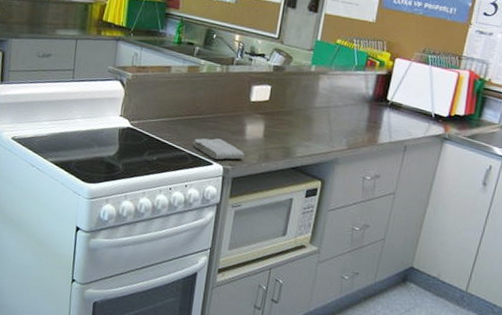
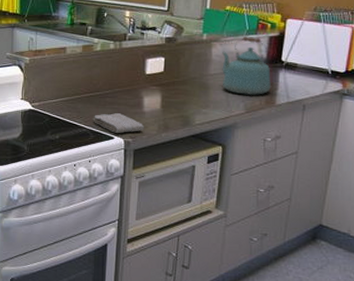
kettle: none [327,71,376,133] -> present [222,36,272,96]

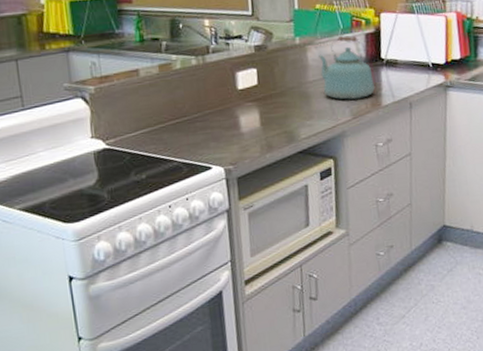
washcloth: present [93,113,144,133] -> none [183,138,245,162]

